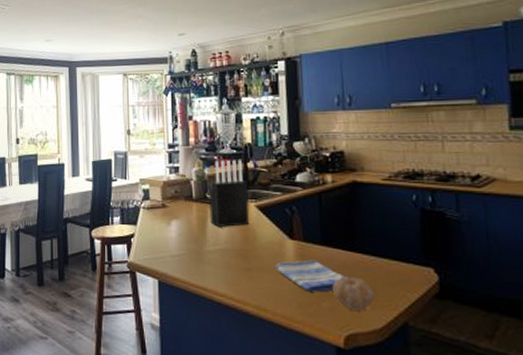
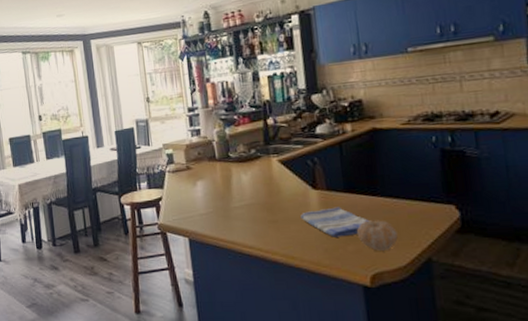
knife block: present [209,159,249,227] -> none [231,116,272,184]

